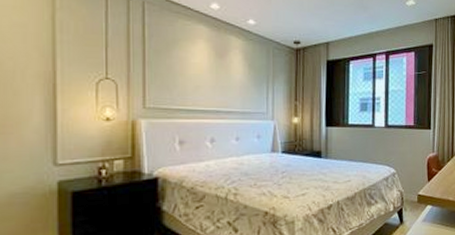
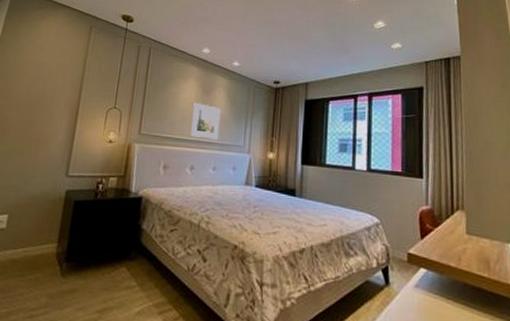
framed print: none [207,68,239,108] -> present [191,103,221,140]

